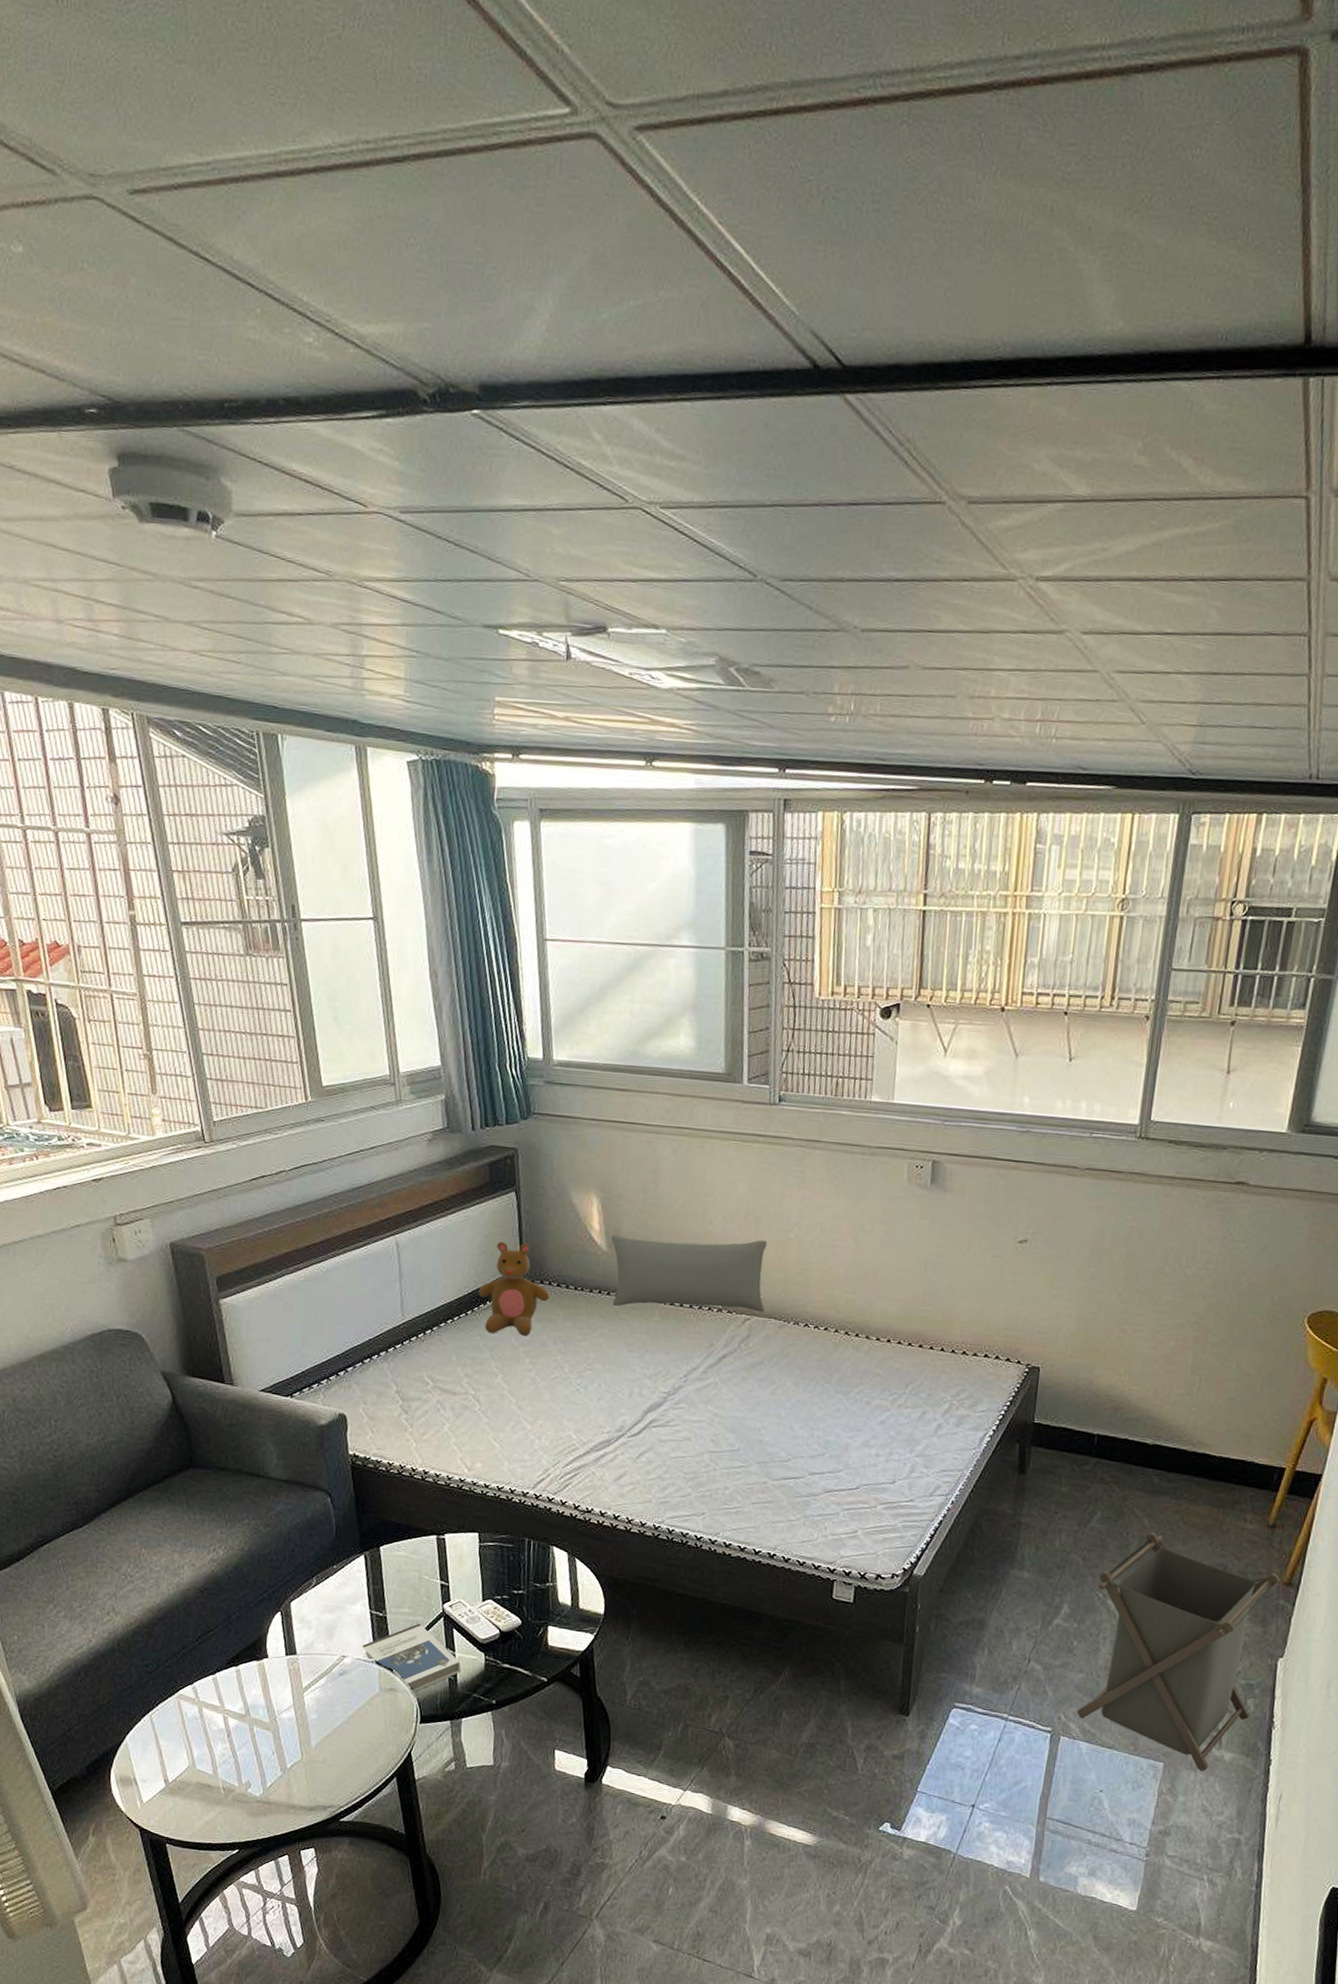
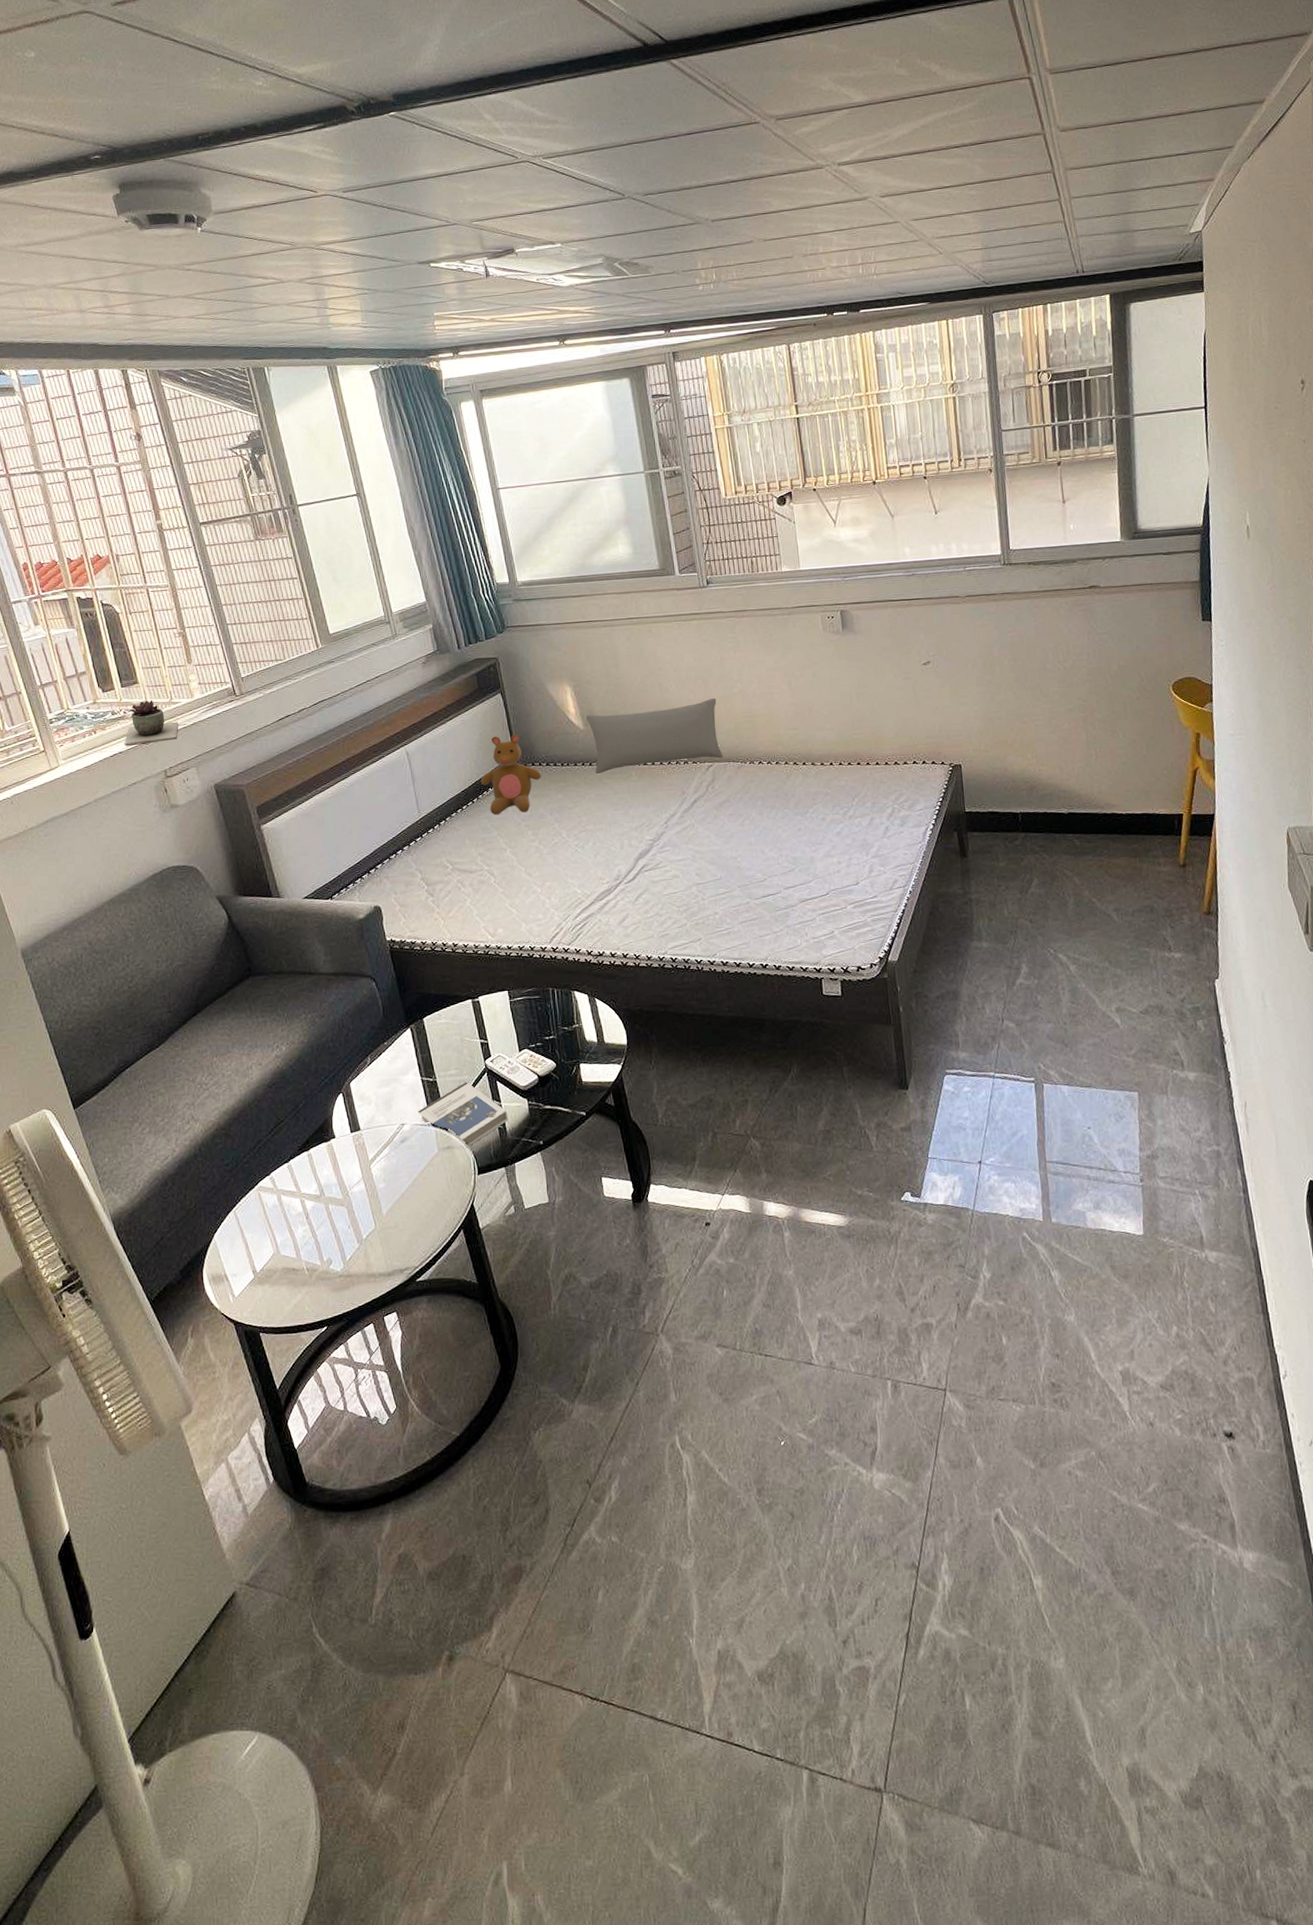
succulent plant: none [71,1129,135,1183] -> present [125,700,179,746]
laundry basket: present [1077,1532,1280,1771] -> none [1046,888,1202,1094]

